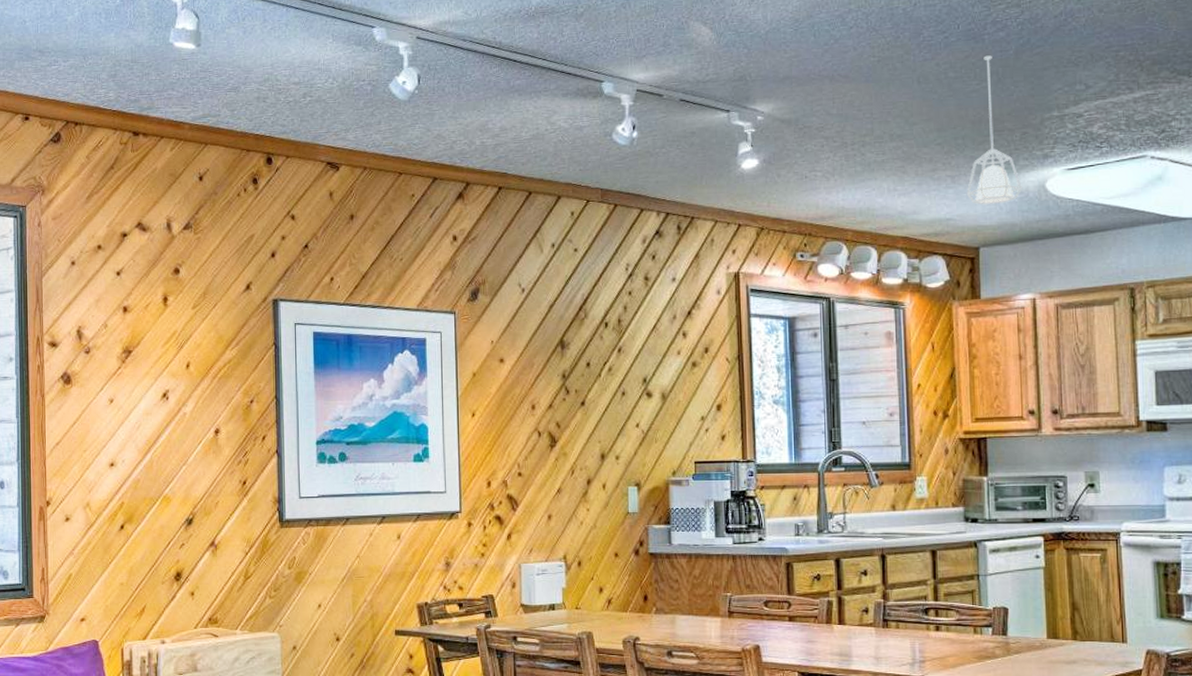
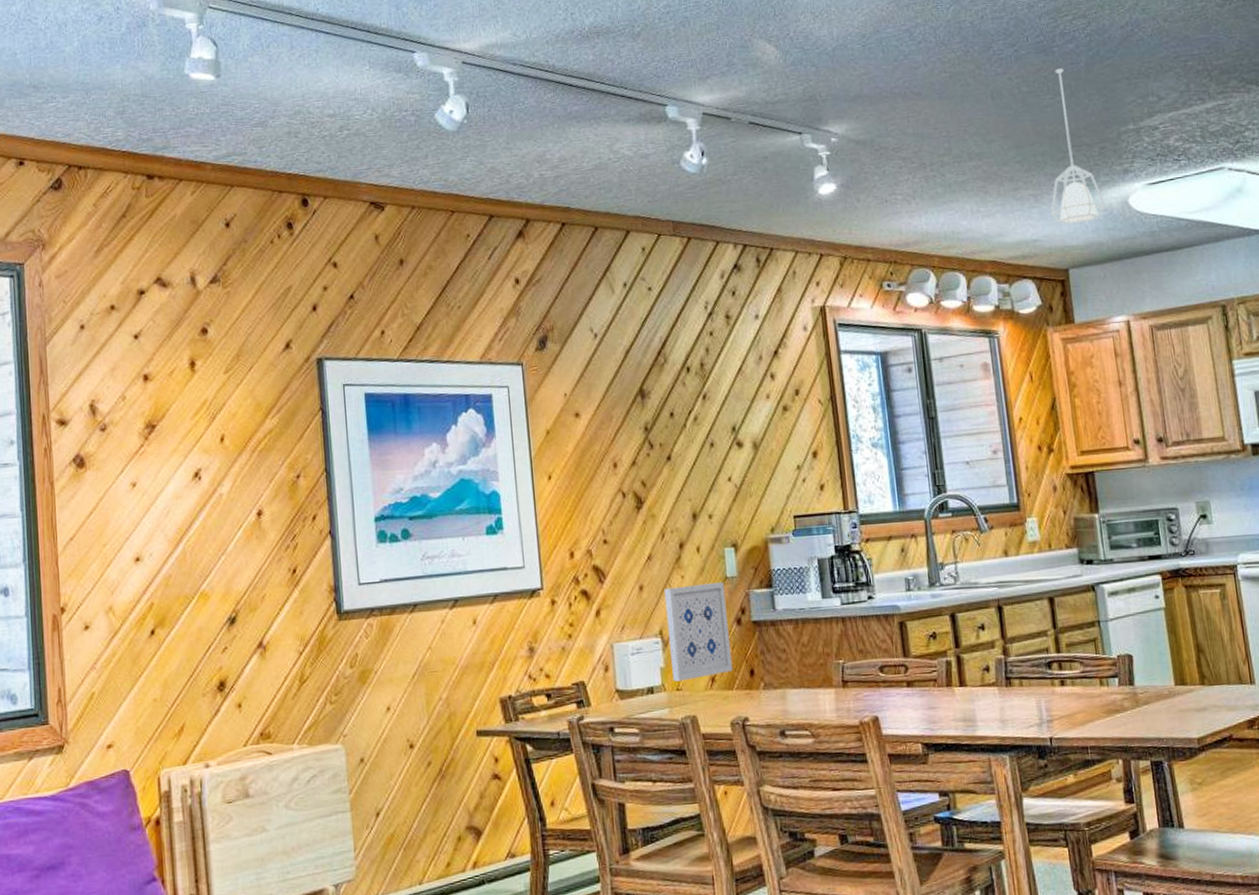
wall art: none [570,516,629,601] -> present [664,581,733,682]

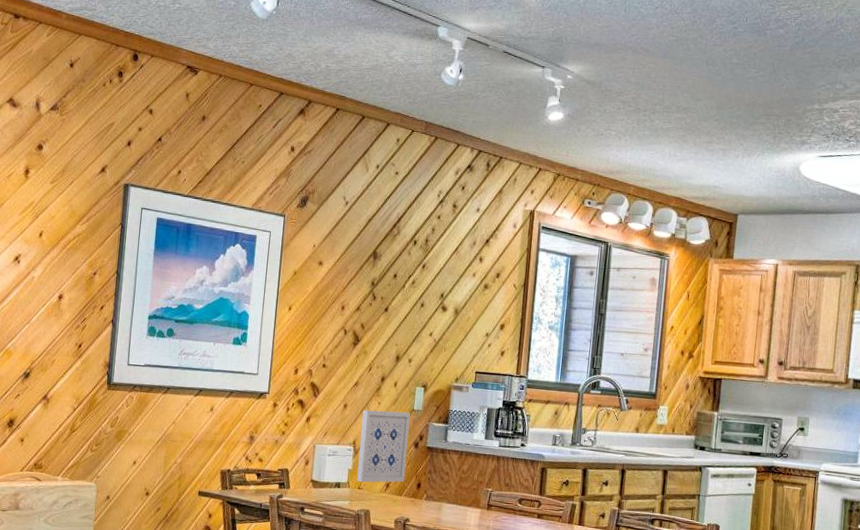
pendant lamp: present [1050,68,1107,225] -> none [733,48,781,179]

